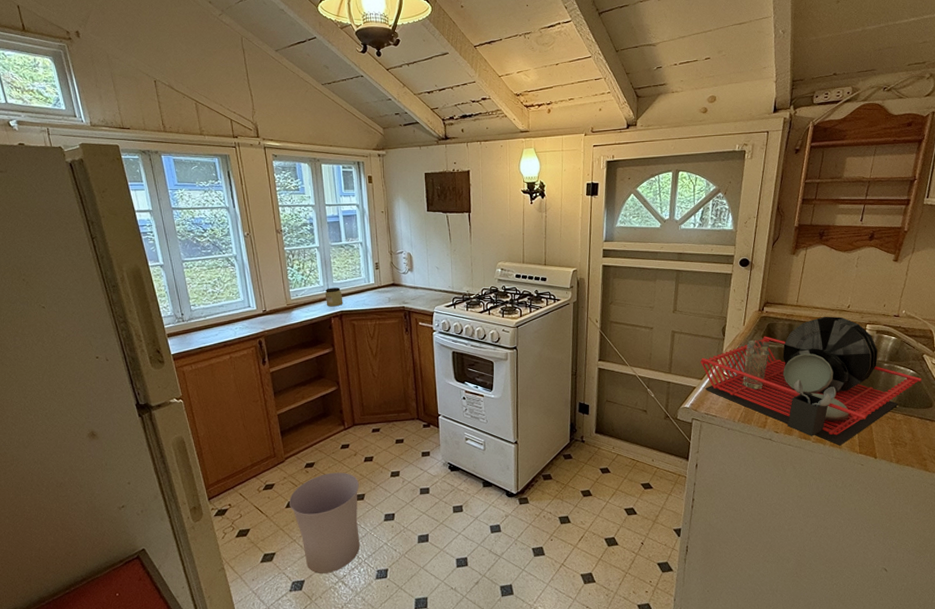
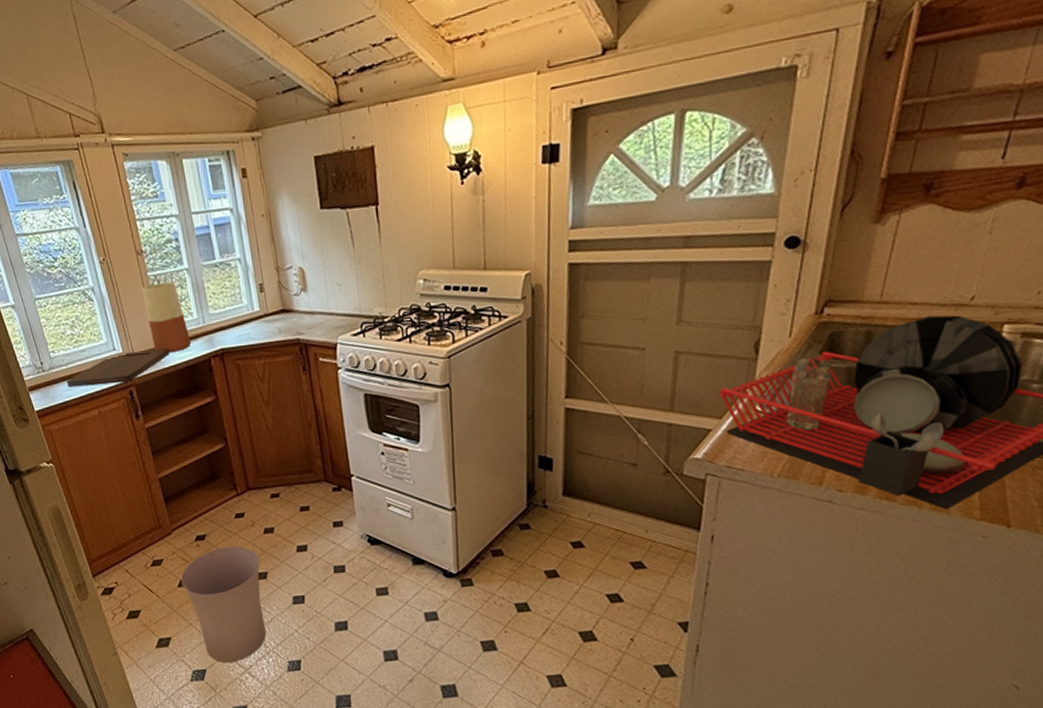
cutting board: none [204,308,297,336] -> present [67,348,170,388]
vase: none [278,256,316,312] -> present [142,282,191,353]
jar: present [325,287,343,307] -> none [200,319,224,345]

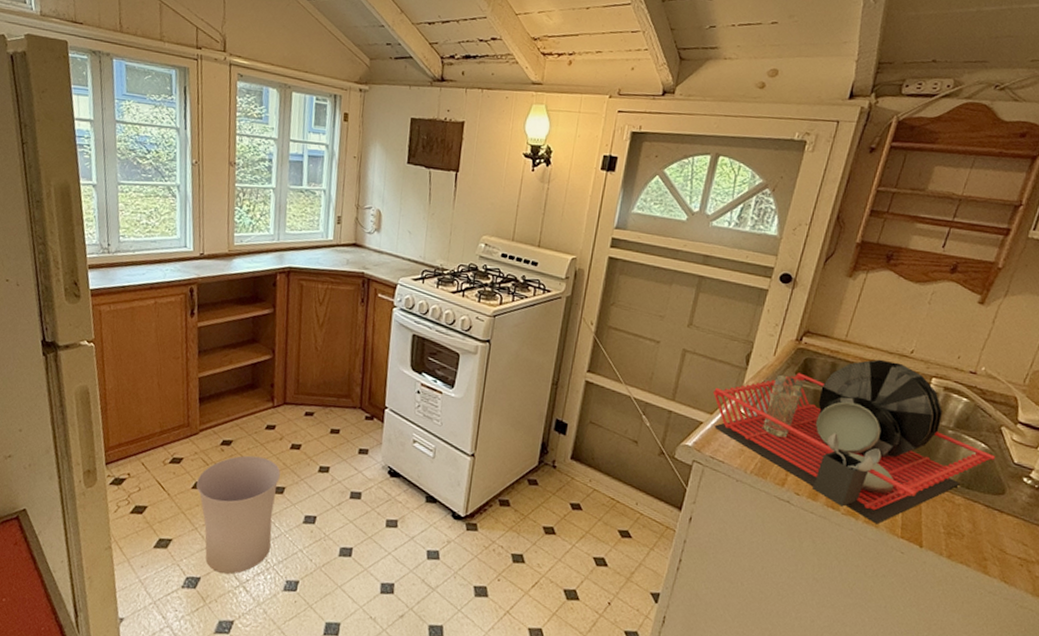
cutting board: present [67,348,170,388] -> none [129,250,239,279]
vase: present [142,282,191,353] -> none [224,194,262,261]

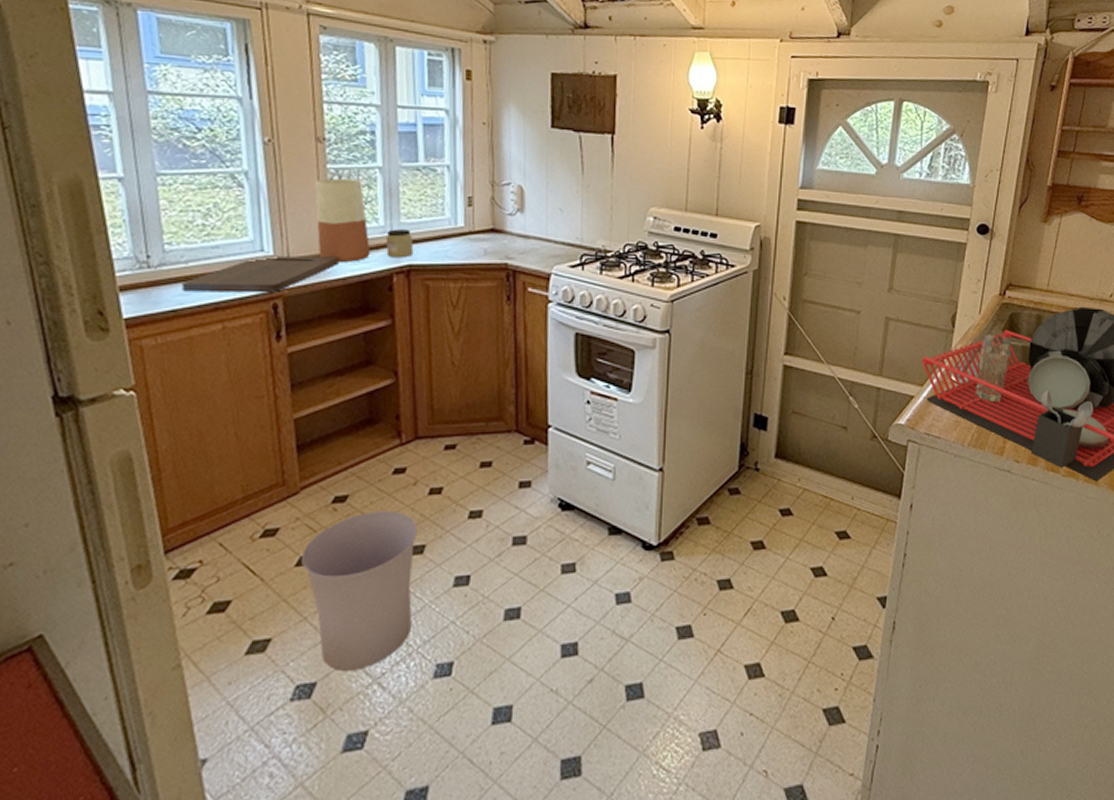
cutting board: none [129,250,239,279] -> present [182,255,339,293]
vase: none [224,194,262,261] -> present [315,178,371,263]
jar: none [273,238,294,261] -> present [385,229,414,258]

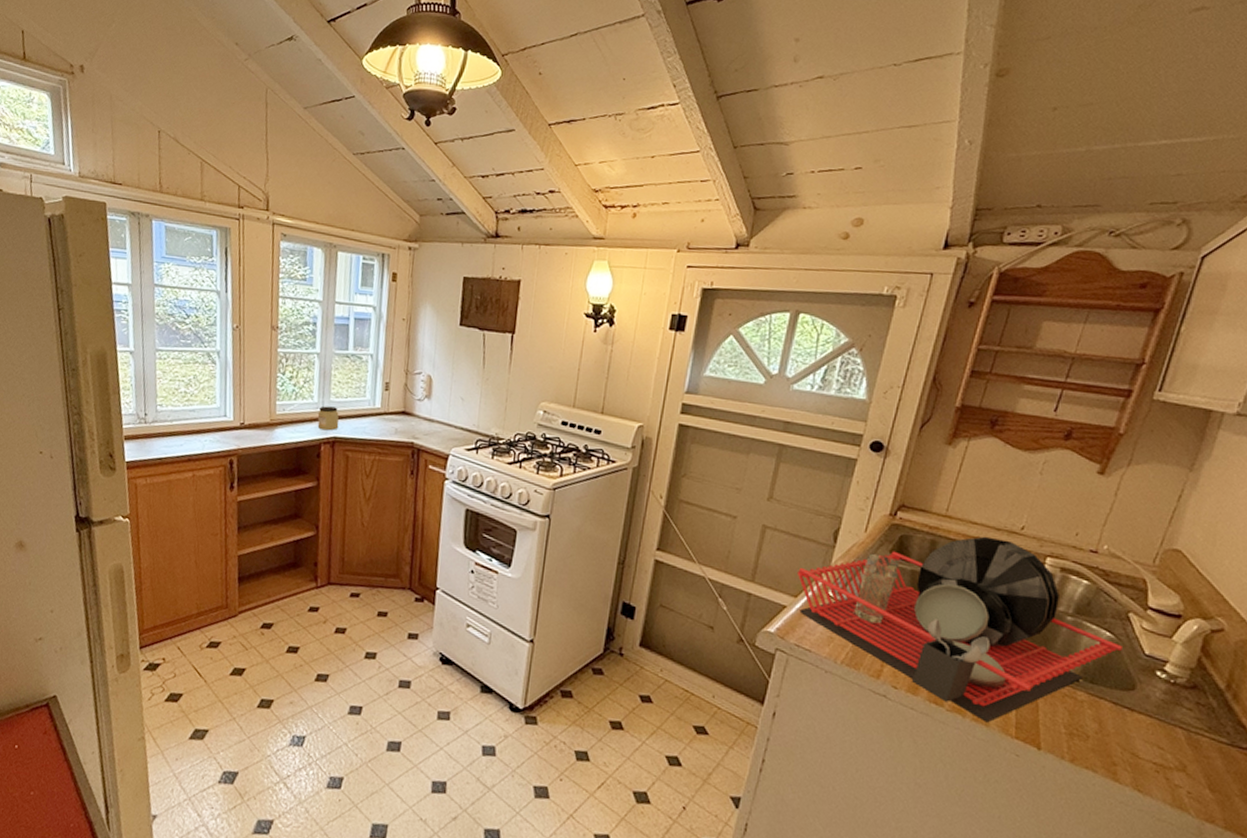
cutting board: present [182,255,339,293] -> none [167,420,281,451]
waste bin: present [302,510,418,671] -> none [235,639,324,769]
vase: present [315,178,371,263] -> none [266,360,306,431]

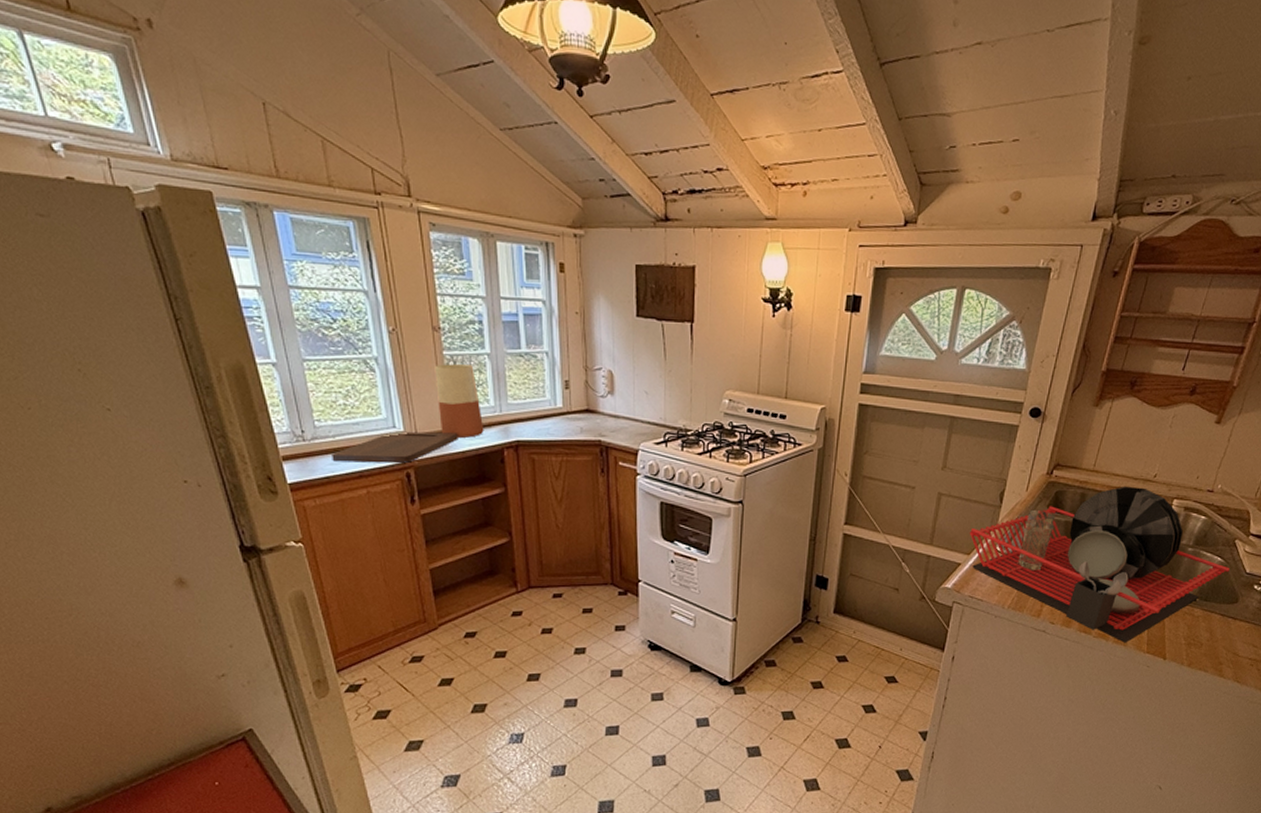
cutting board: none [167,420,281,451] -> present [332,431,458,463]
vase: none [266,360,306,431] -> present [435,364,484,439]
jar: present [317,406,339,431] -> none [496,409,520,435]

